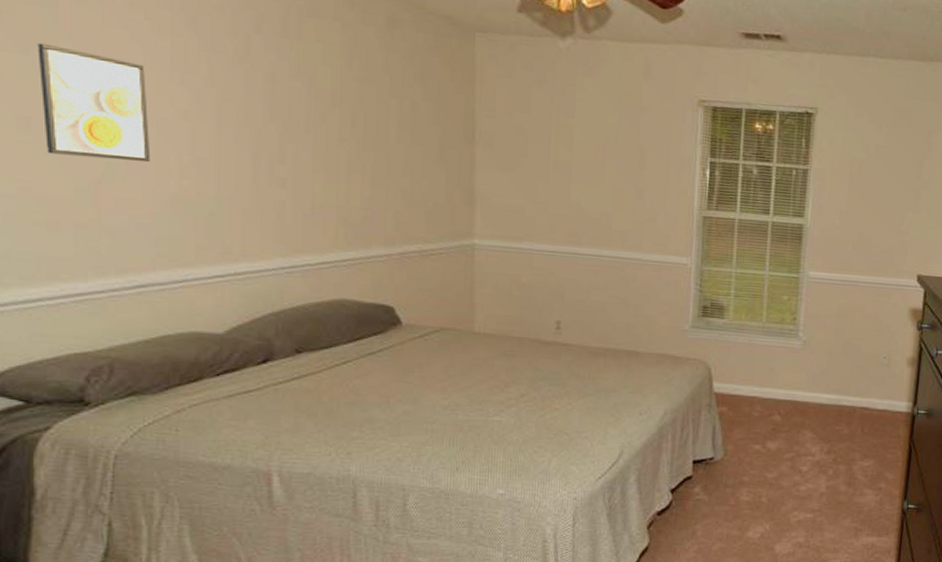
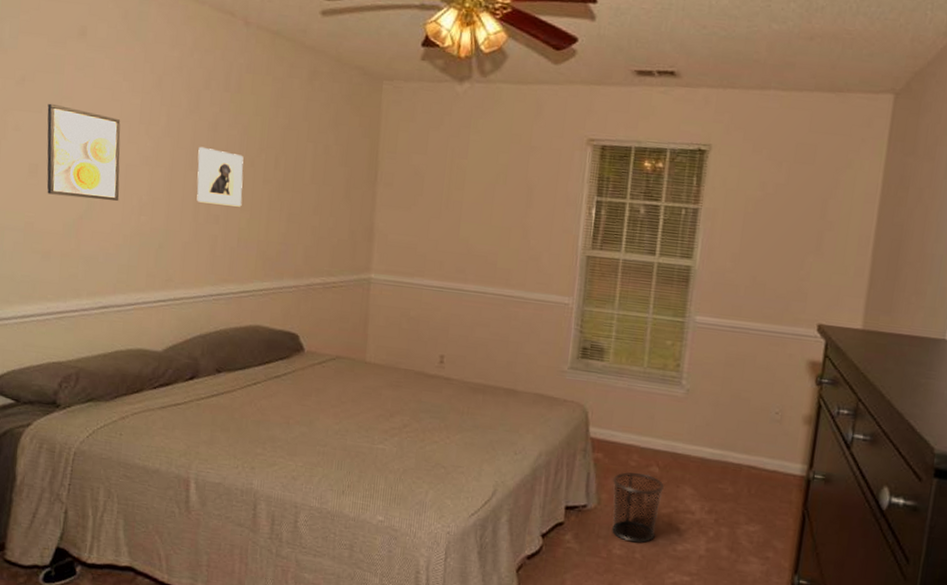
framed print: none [253,99,314,169] -> present [196,146,244,207]
waste bin: none [737,422,786,488] -> present [611,472,664,543]

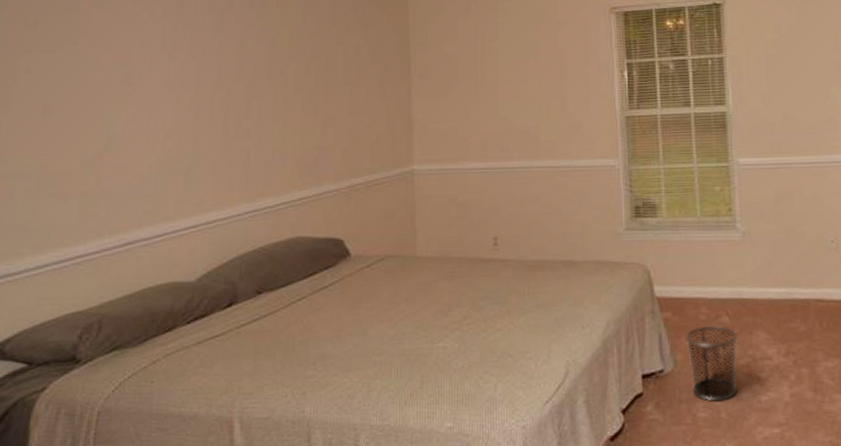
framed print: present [46,103,121,201] -> none [62,42,143,134]
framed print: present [196,146,244,207] -> none [225,64,274,120]

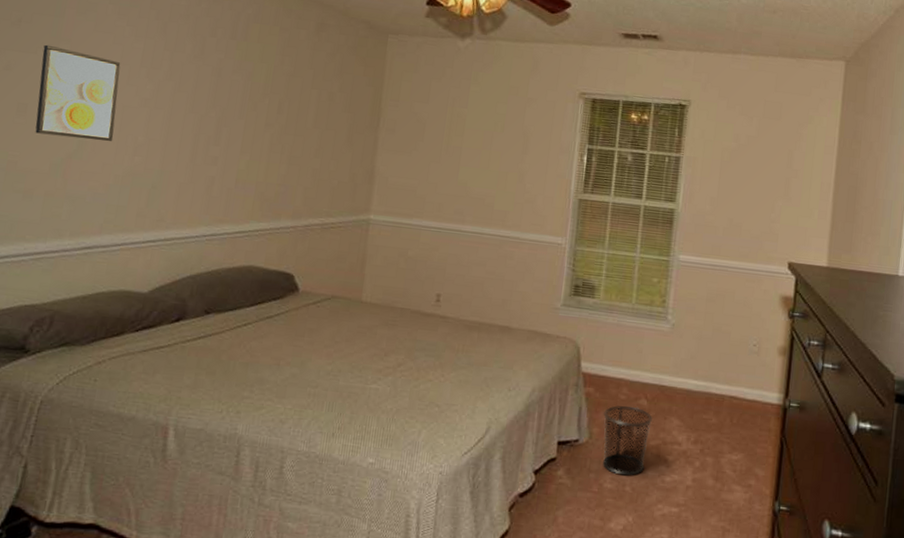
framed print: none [62,42,143,134] -> present [35,44,121,141]

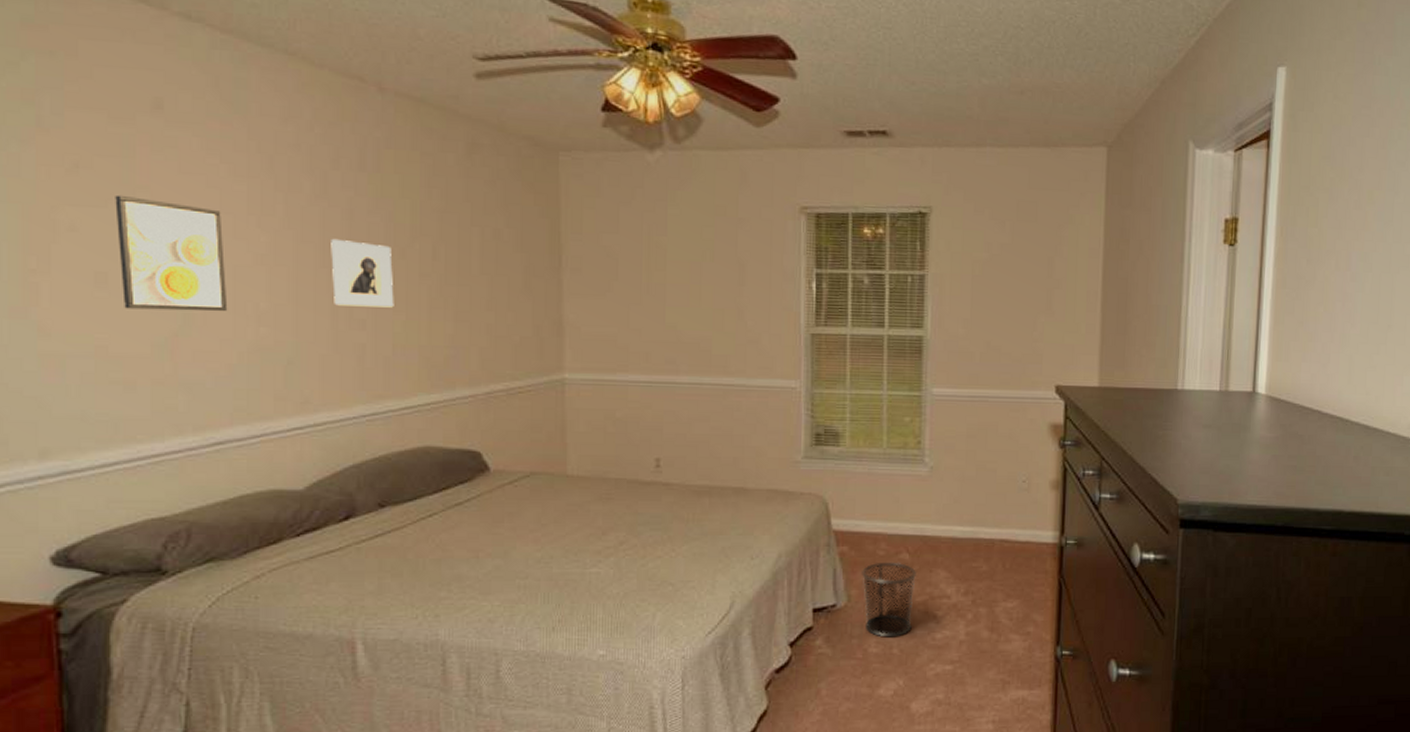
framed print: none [195,90,247,149] -> present [331,238,394,308]

